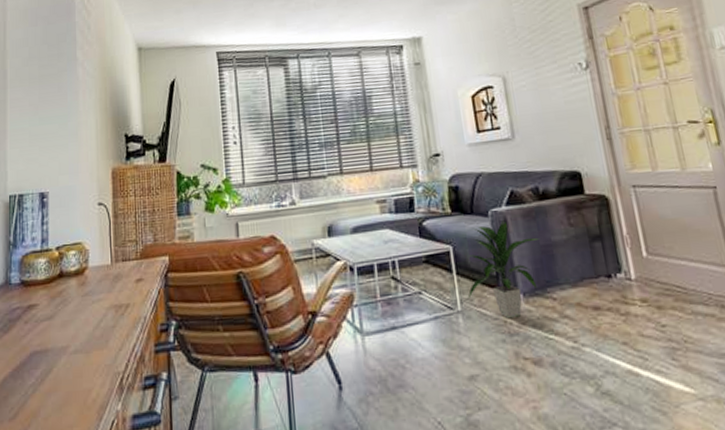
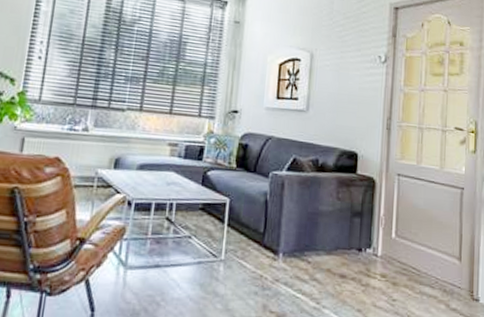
indoor plant: present [467,220,539,319] -> none [232,183,308,274]

